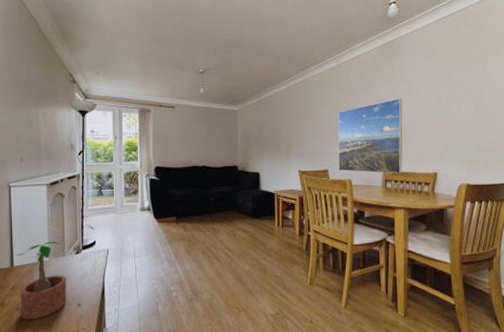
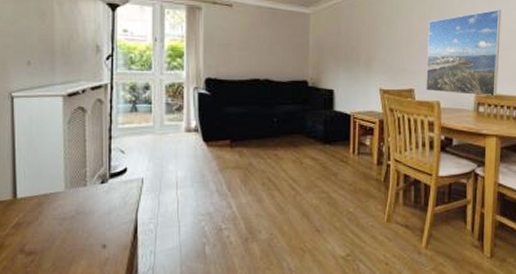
potted plant: present [16,241,67,320] -> none [20,167,89,265]

